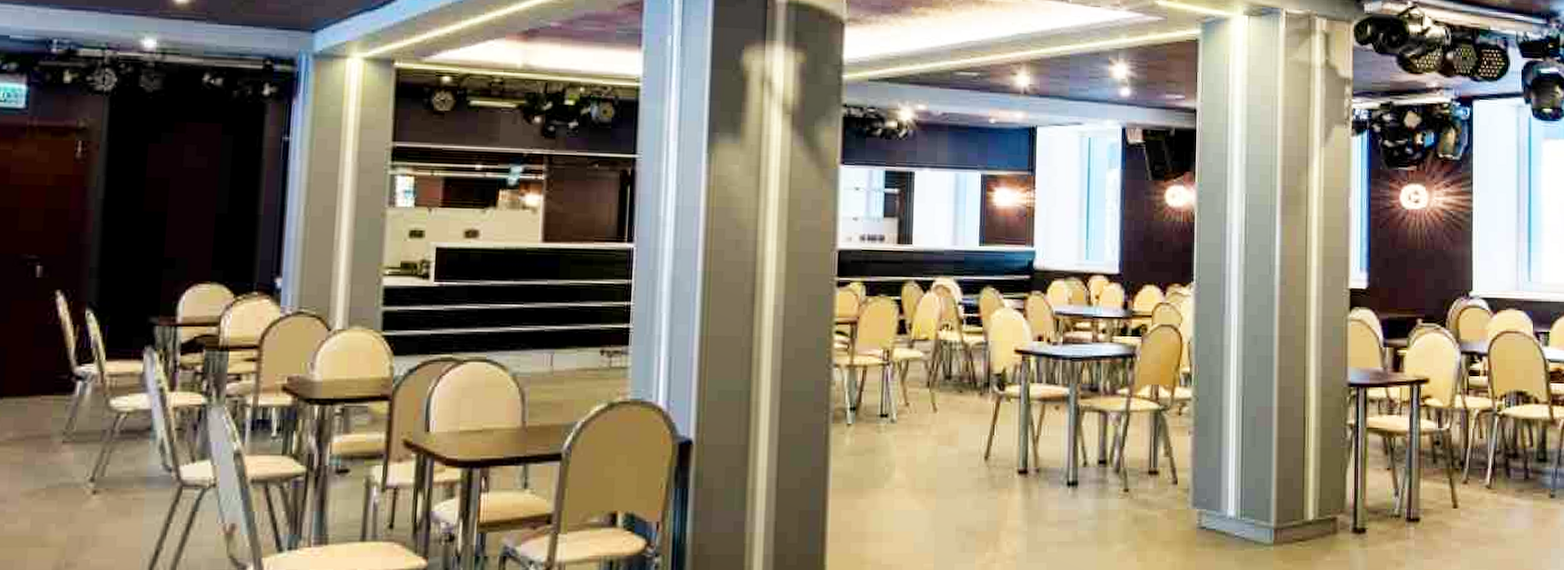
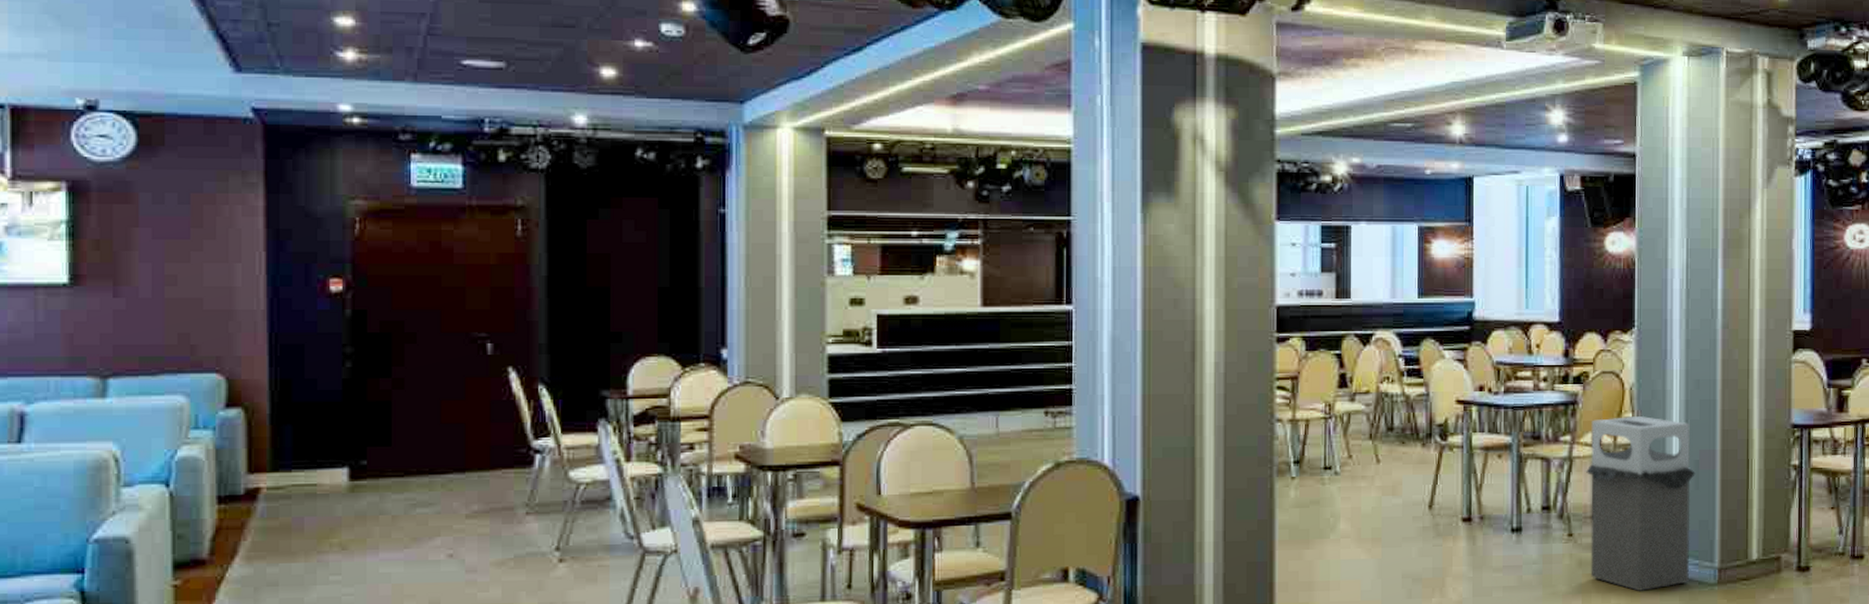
trash bin: none [1142,371,1252,550] -> present [1585,416,1695,591]

